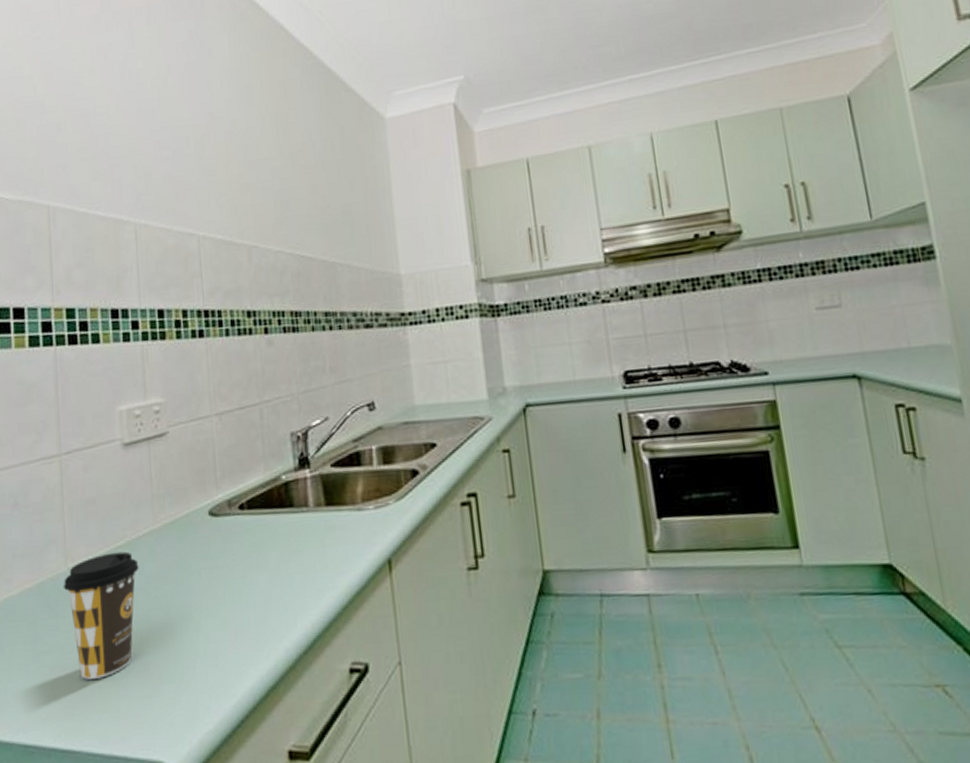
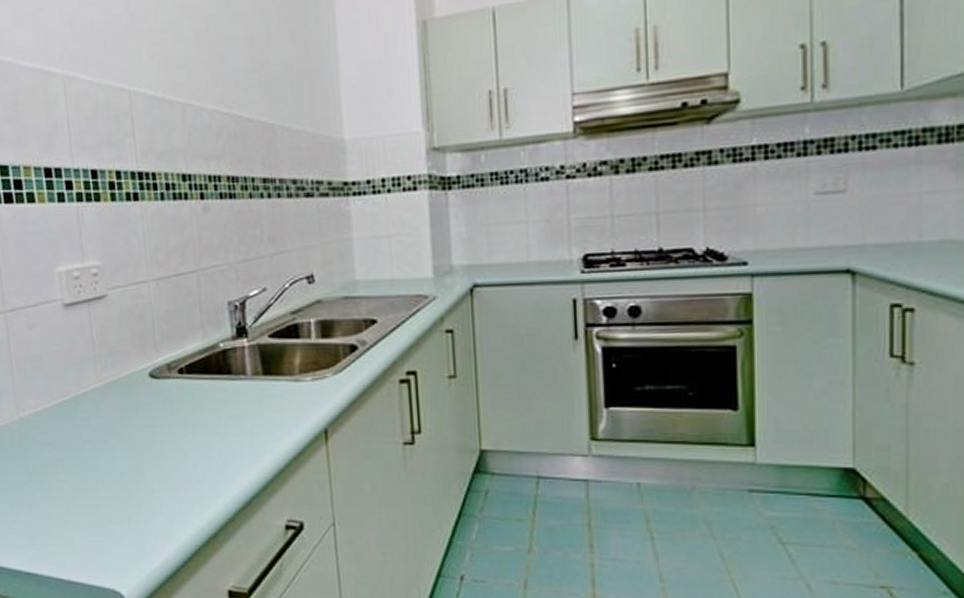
coffee cup: present [63,551,139,680] -> none [16,405,85,516]

